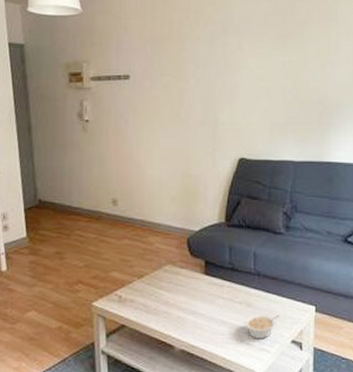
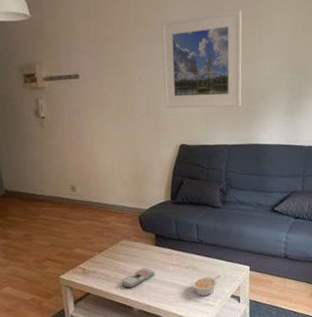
remote control: none [162,299,201,322] -> present [121,267,154,288]
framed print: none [224,10,317,118] -> present [161,10,242,109]

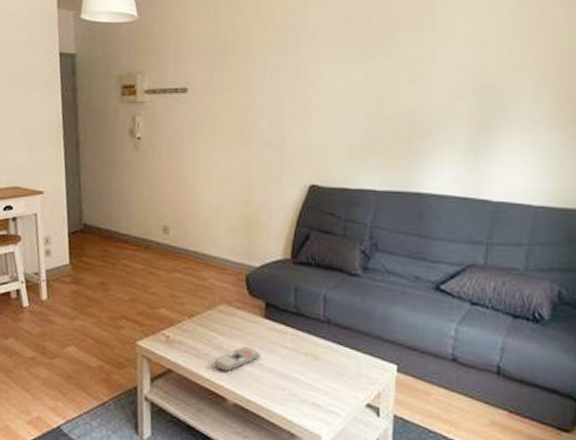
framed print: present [161,10,242,109] -> none [294,13,409,140]
legume: present [191,274,221,296] -> none [310,367,353,399]

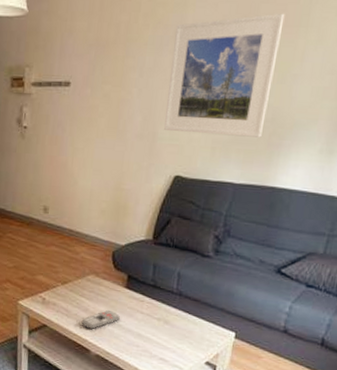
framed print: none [294,13,409,140] -> present [164,13,285,138]

